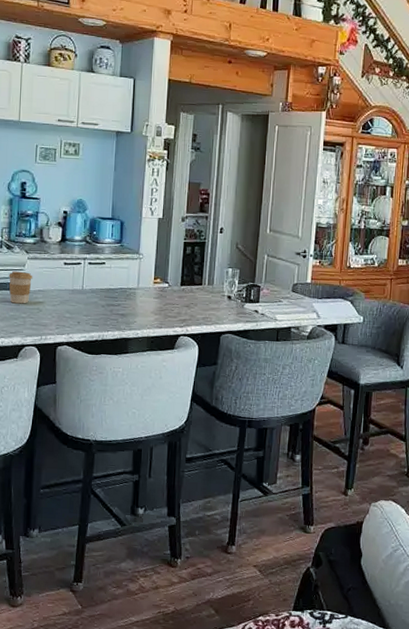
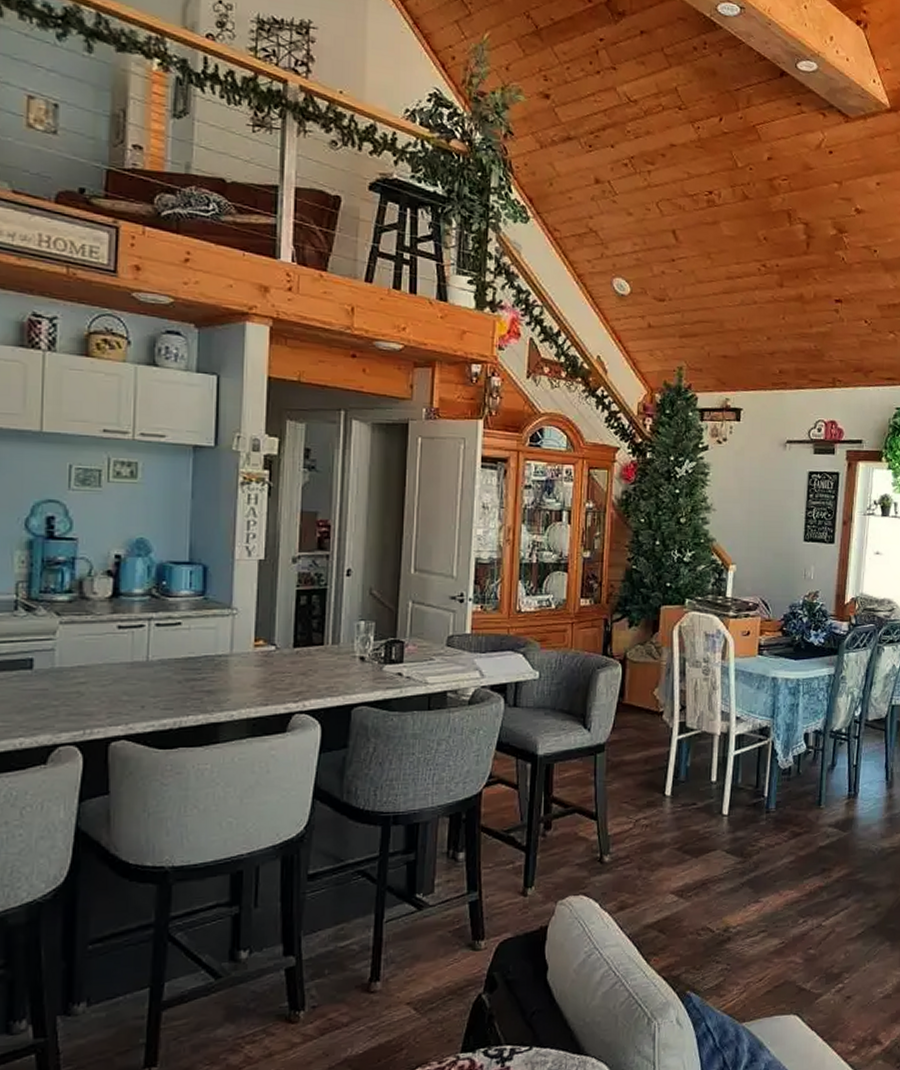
coffee cup: present [8,271,33,304] -> none [29,642,69,687]

